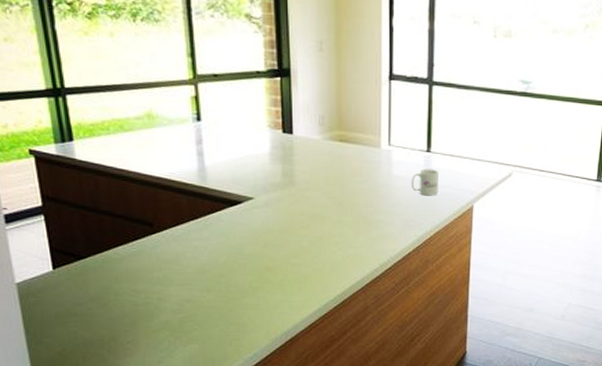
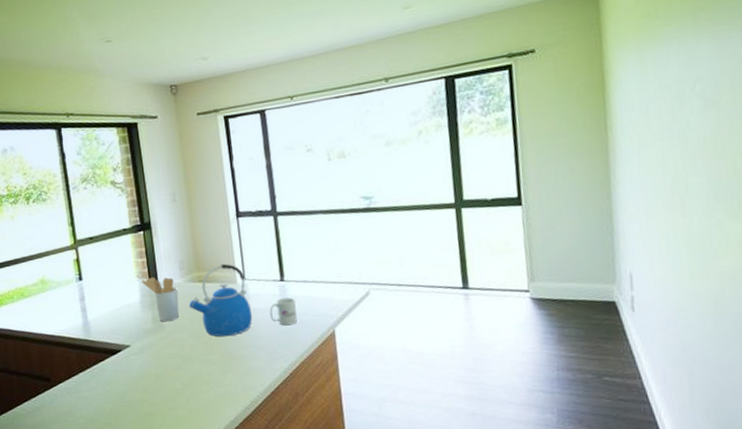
utensil holder: none [274,128,315,178] -> present [142,276,180,322]
kettle: none [326,125,393,200] -> present [189,263,253,337]

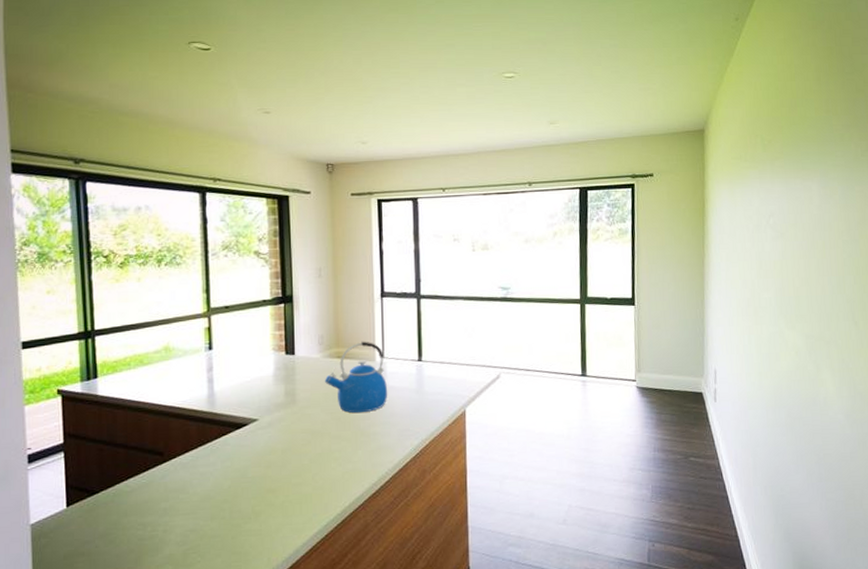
utensil holder: present [142,276,180,322] -> none [277,350,315,397]
mug: present [269,297,297,326] -> none [405,377,431,404]

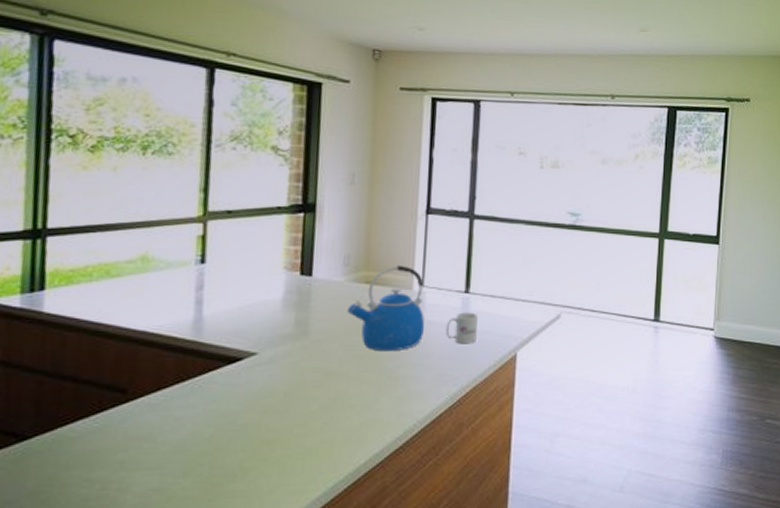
mug: none [405,377,431,404] -> present [446,312,478,344]

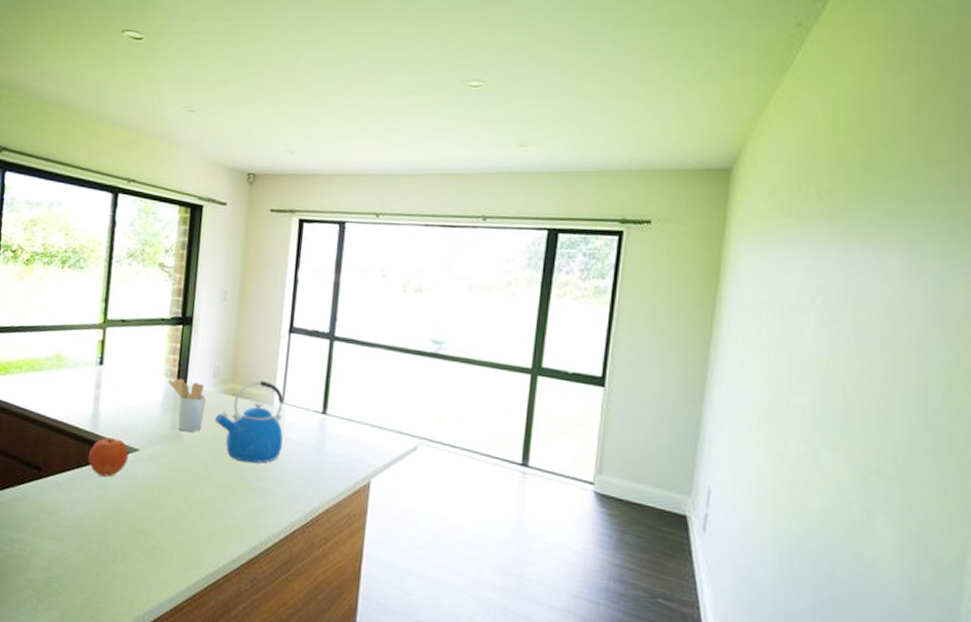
fruit: none [192,344,244,388] -> present [88,437,129,477]
utensil holder: none [290,270,337,328] -> present [168,378,207,432]
mug: present [446,312,478,344] -> none [302,432,334,465]

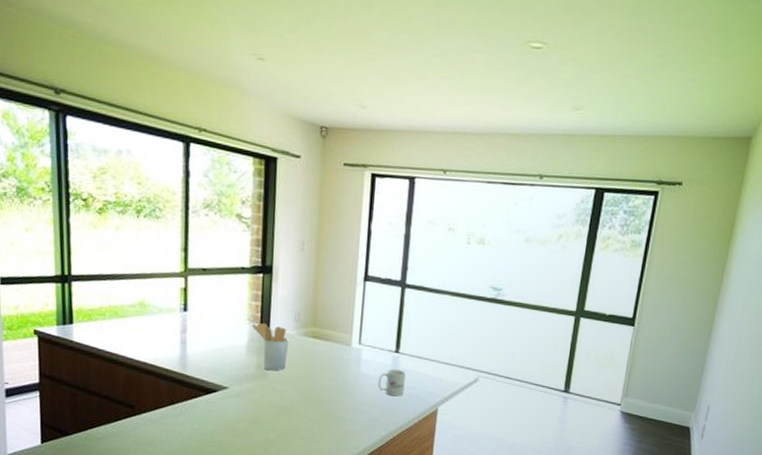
fruit: present [88,437,129,477] -> none [180,377,218,412]
kettle: present [215,380,284,463] -> none [298,323,361,397]
mug: none [302,432,334,465] -> present [378,369,406,397]

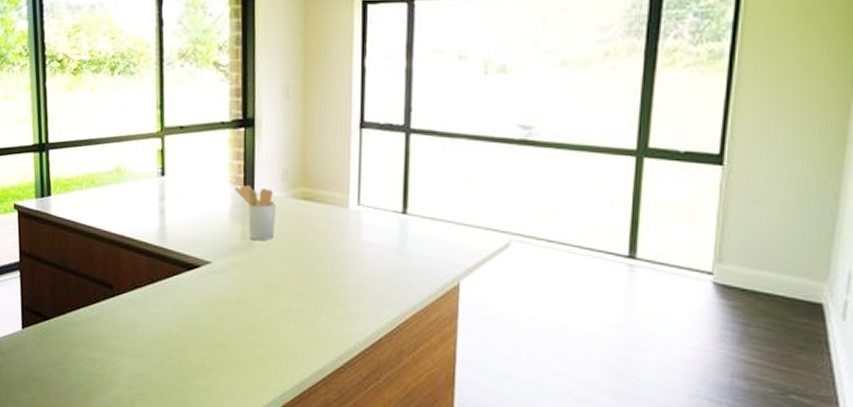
mug: present [378,369,406,397] -> none [383,234,416,269]

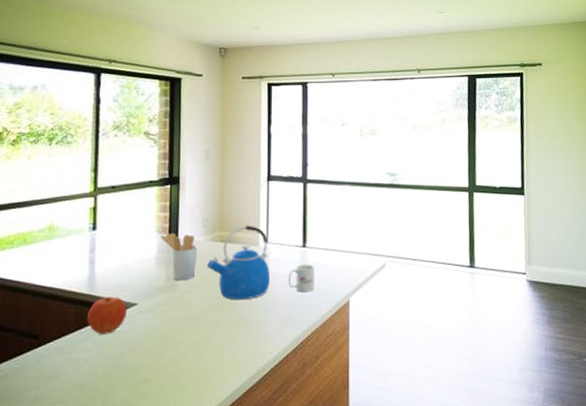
fruit: none [160,251,200,292] -> present [87,297,127,334]
kettle: none [288,181,362,270] -> present [207,225,271,300]
mug: none [383,234,416,269] -> present [288,264,314,292]

